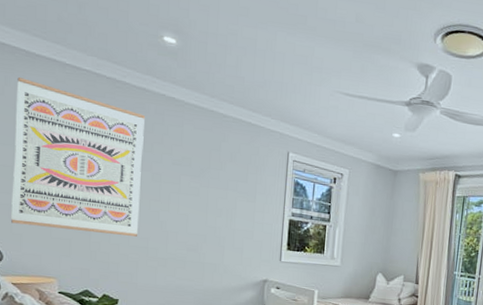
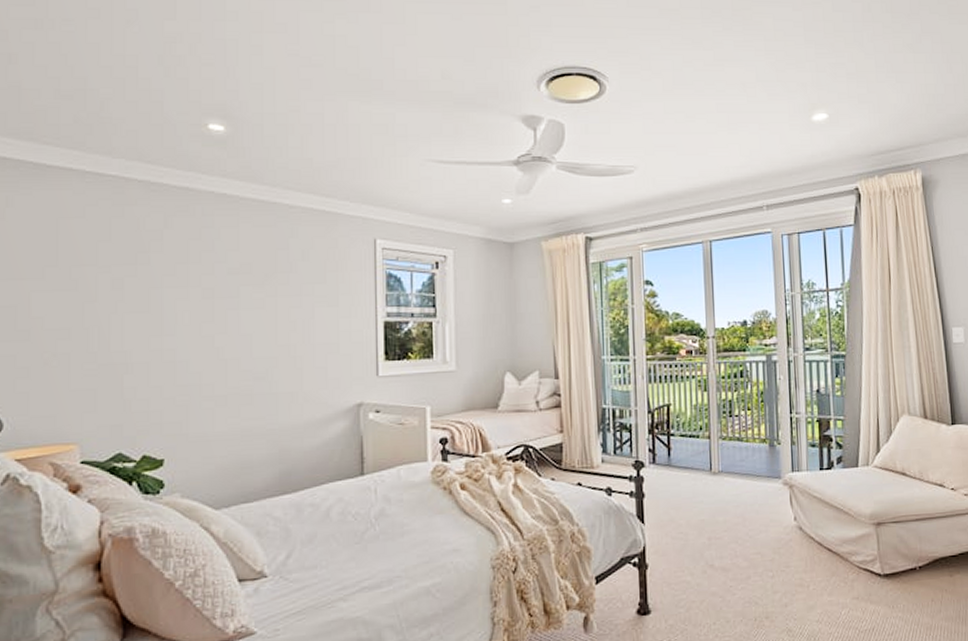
wall art: present [11,77,146,237] -> none [14,195,191,379]

